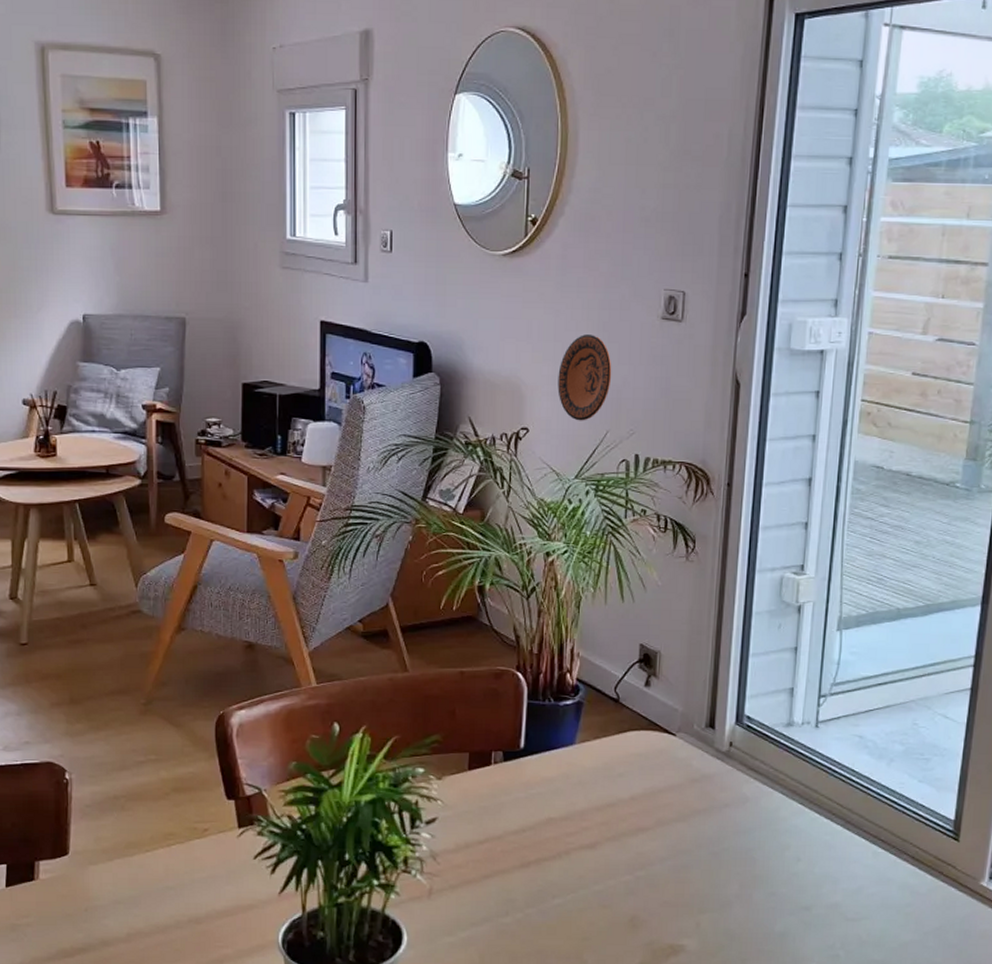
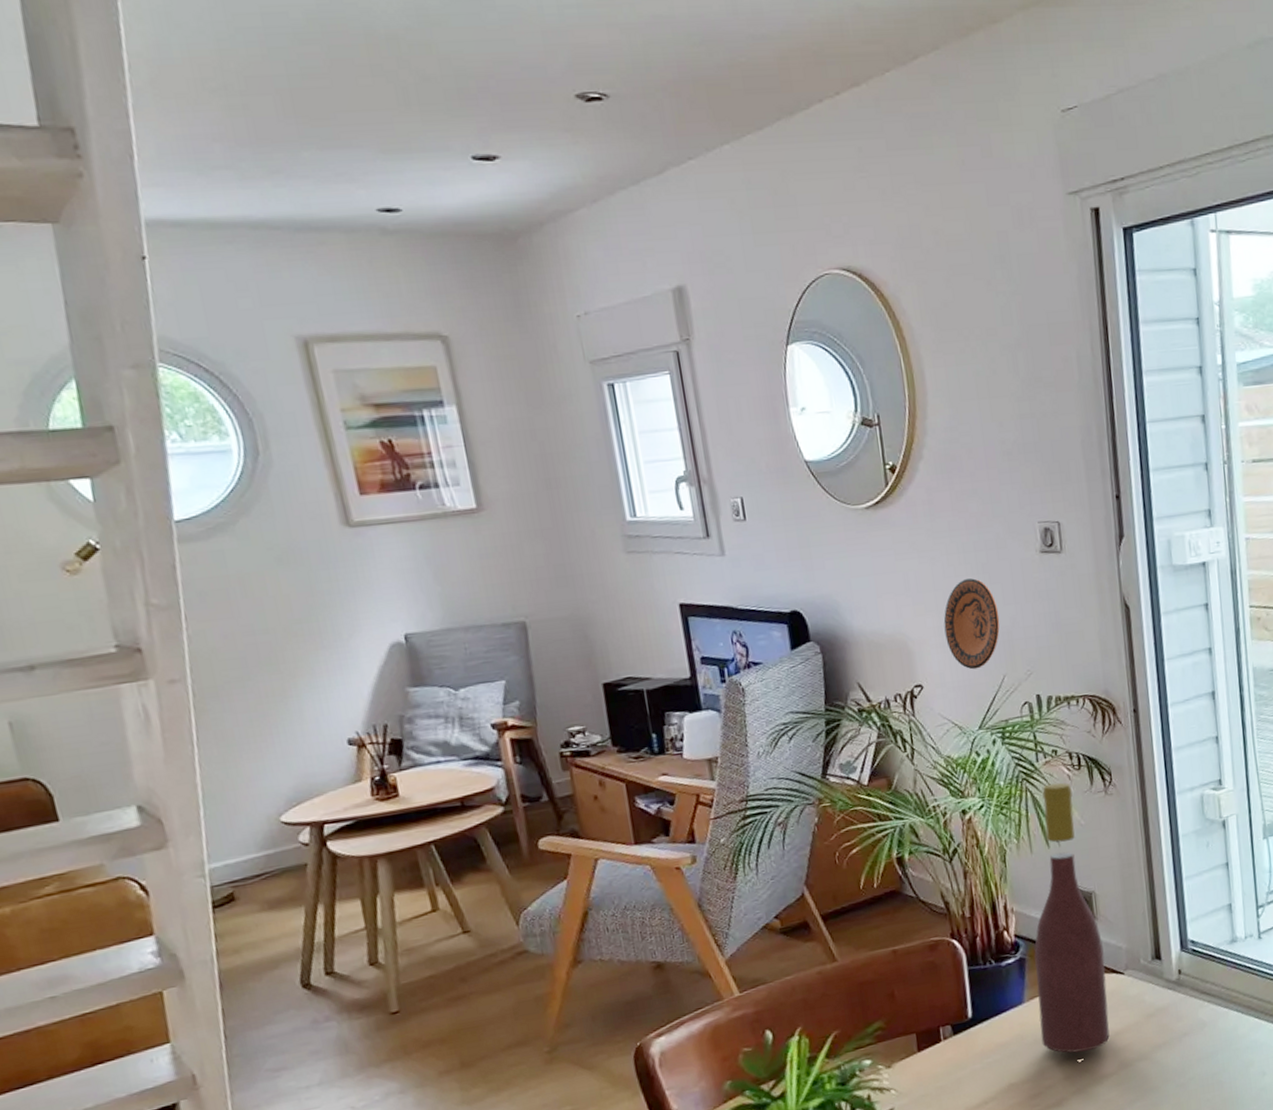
wine bottle: none [585,541,661,802] -> present [1034,782,1110,1054]

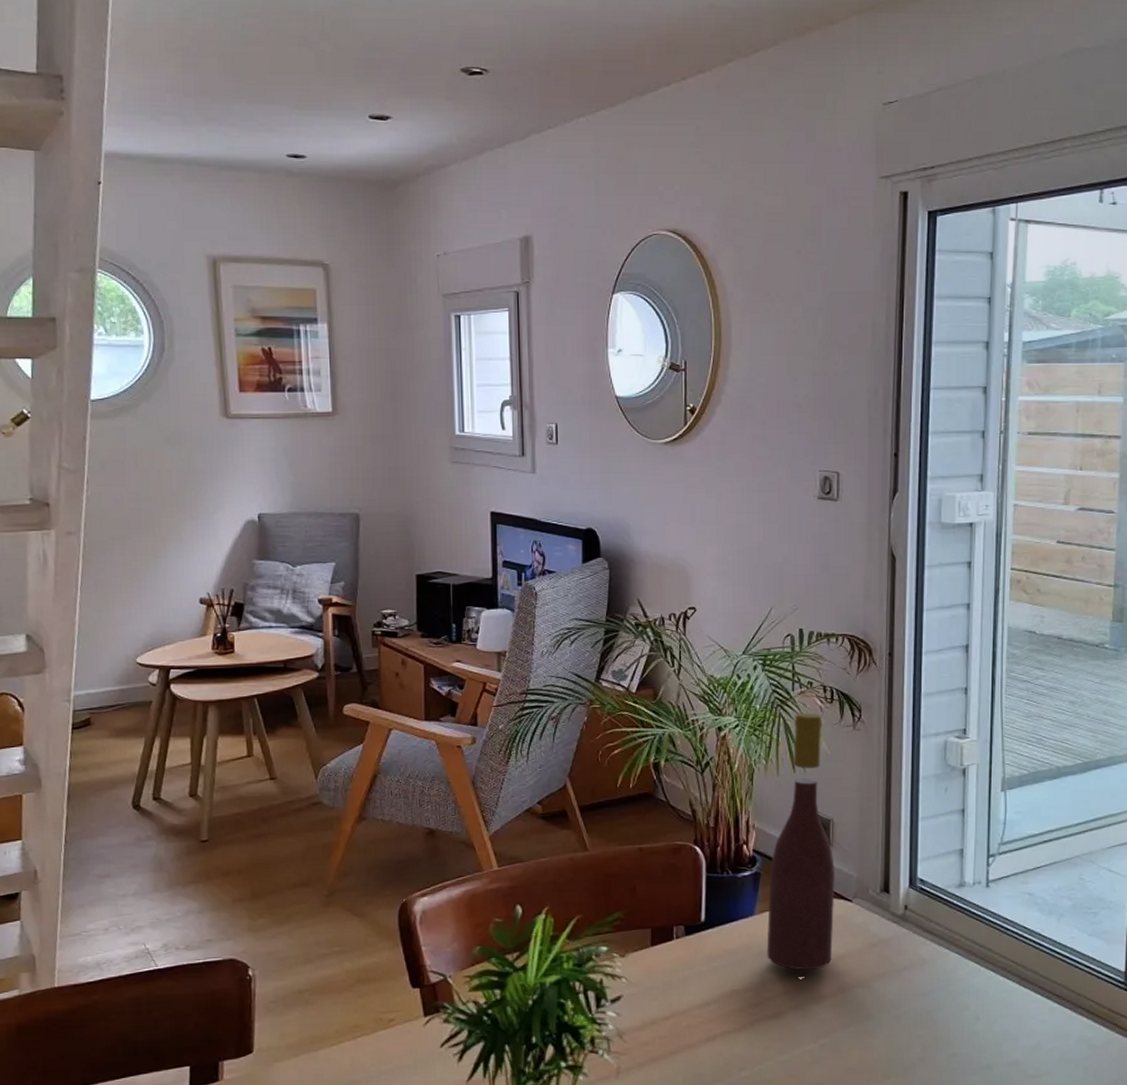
decorative plate: present [943,578,1000,670] -> none [722,516,773,599]

